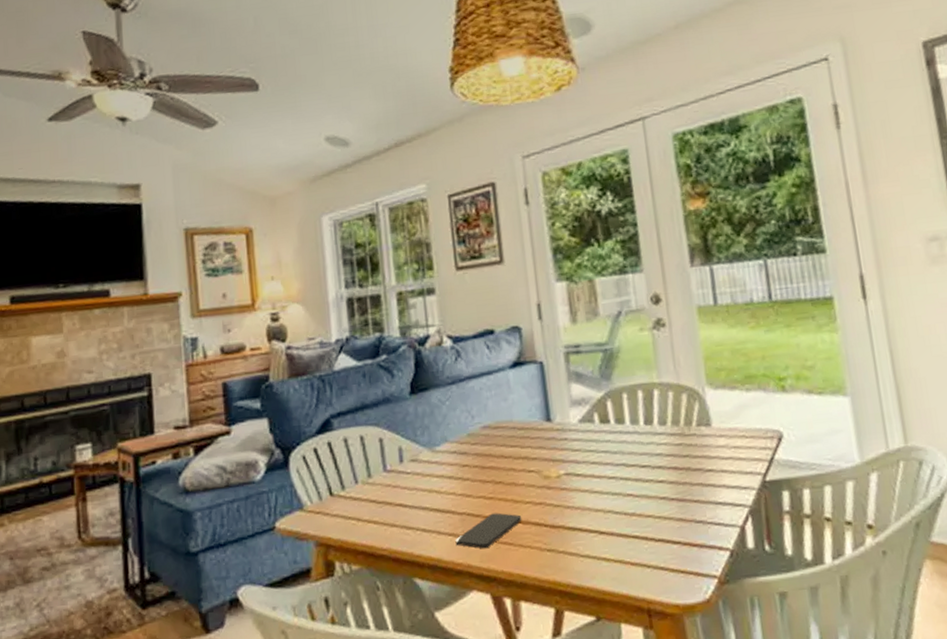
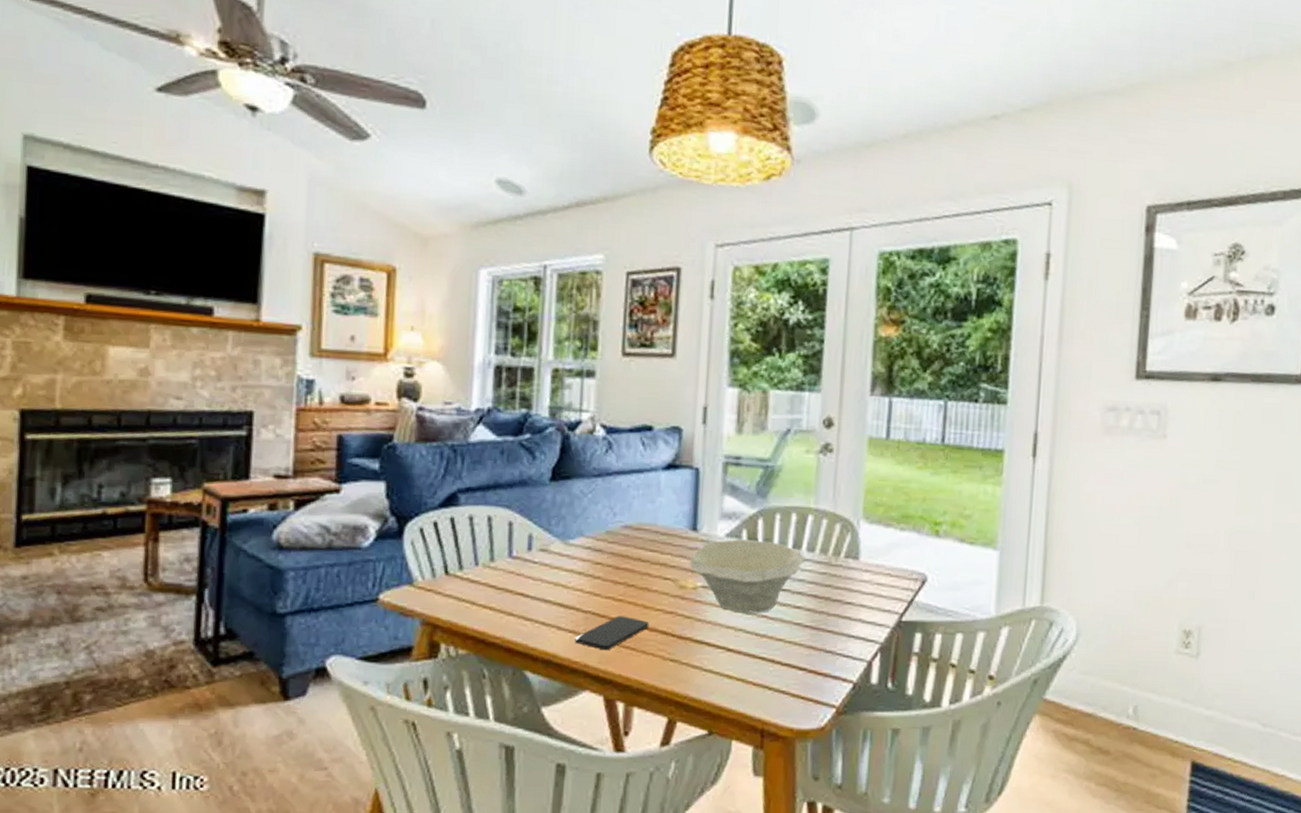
bowl: none [549,421,659,494] -> present [689,539,806,613]

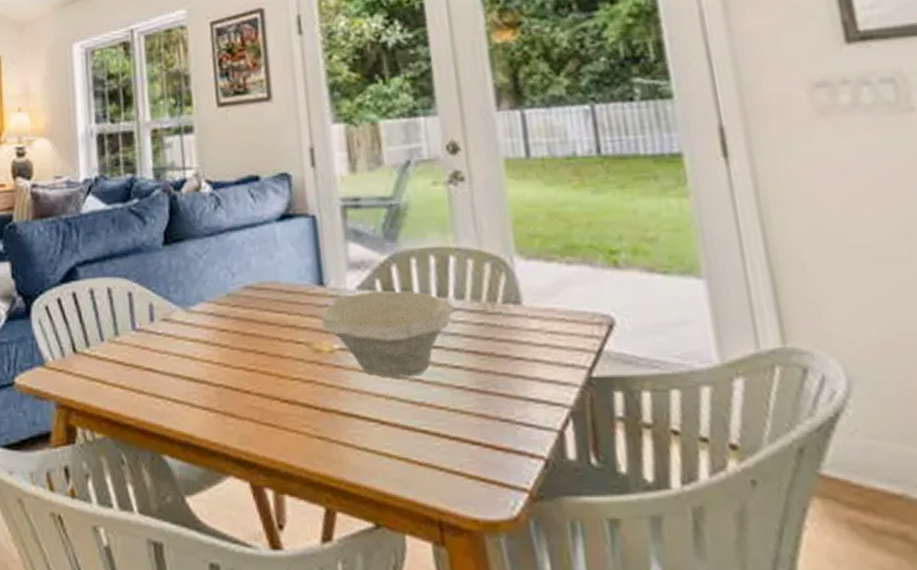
smartphone: present [575,616,650,651] -> none [210,388,288,429]

